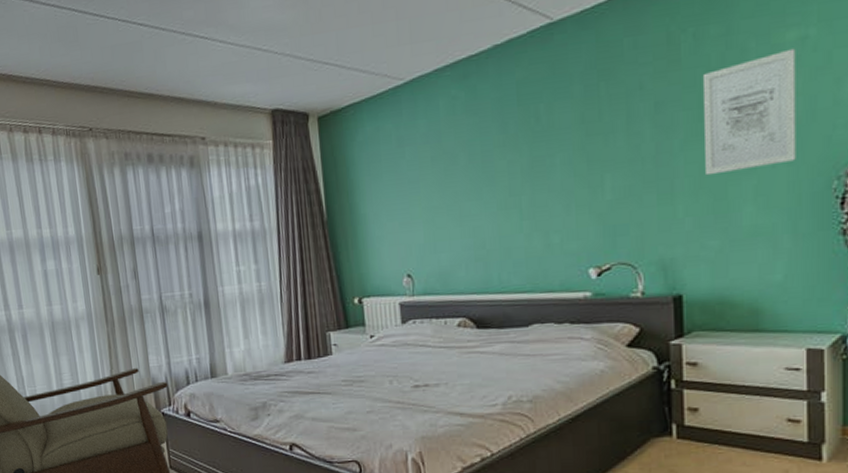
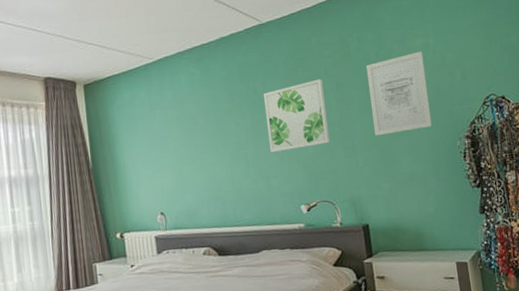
wall art: none [548,96,637,199] -> present [263,78,330,152]

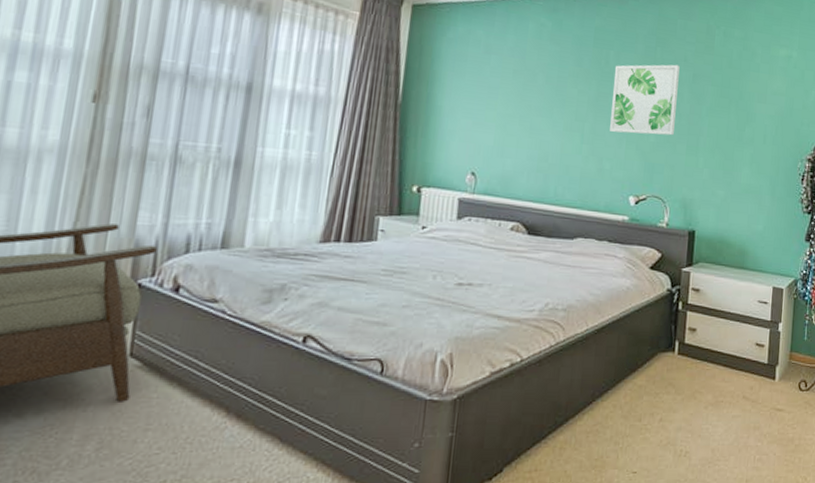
wall art: present [365,51,432,136] -> none [721,61,784,142]

